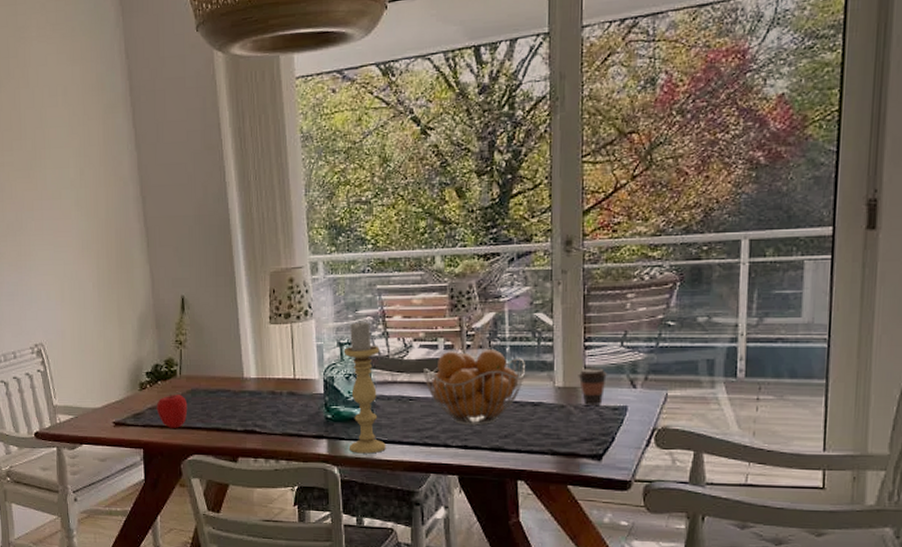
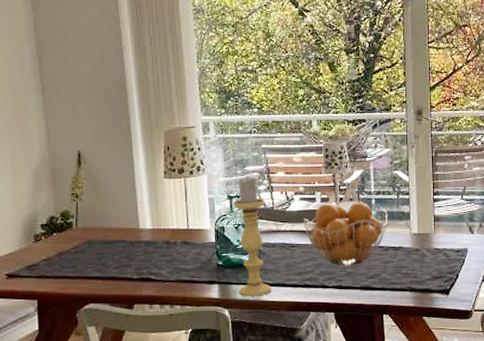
apple: present [156,393,188,428] -> none [51,245,84,278]
coffee cup: present [578,368,608,405] -> none [429,217,452,248]

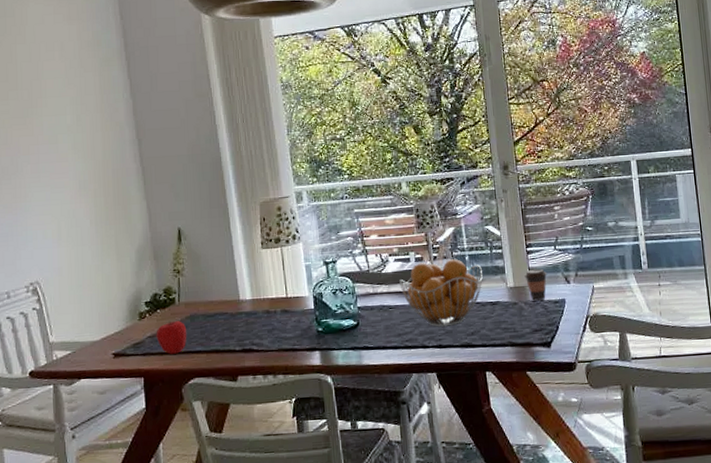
apple: none [51,245,84,278] -> present [156,320,187,354]
candle holder: present [234,176,272,296] -> none [330,241,372,362]
coffee cup: none [429,217,452,248] -> present [524,268,548,301]

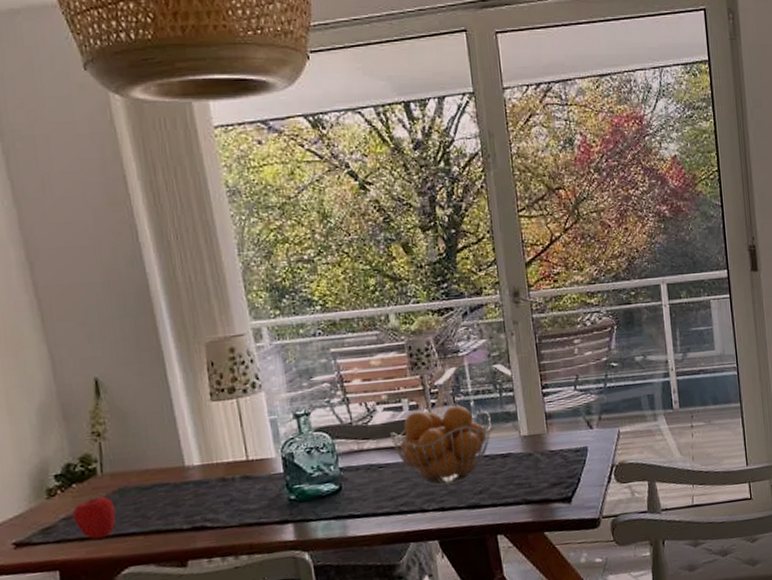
coffee cup: present [524,268,548,301] -> none [540,412,567,451]

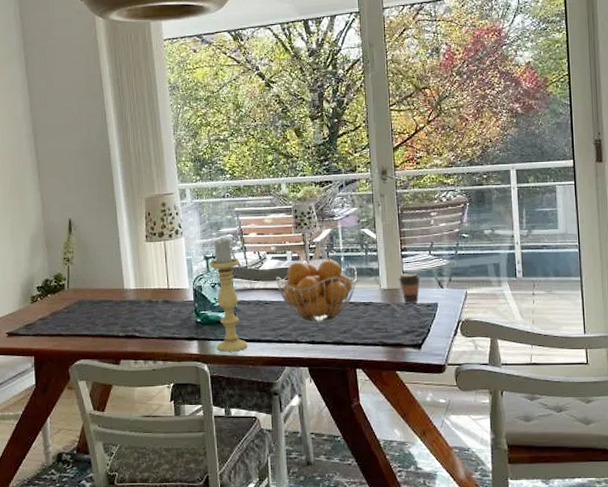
apple: present [72,497,116,540] -> none [46,305,75,336]
candle holder: none [302,388,360,534] -> present [210,238,248,352]
coffee cup: none [540,412,567,451] -> present [398,272,421,303]

